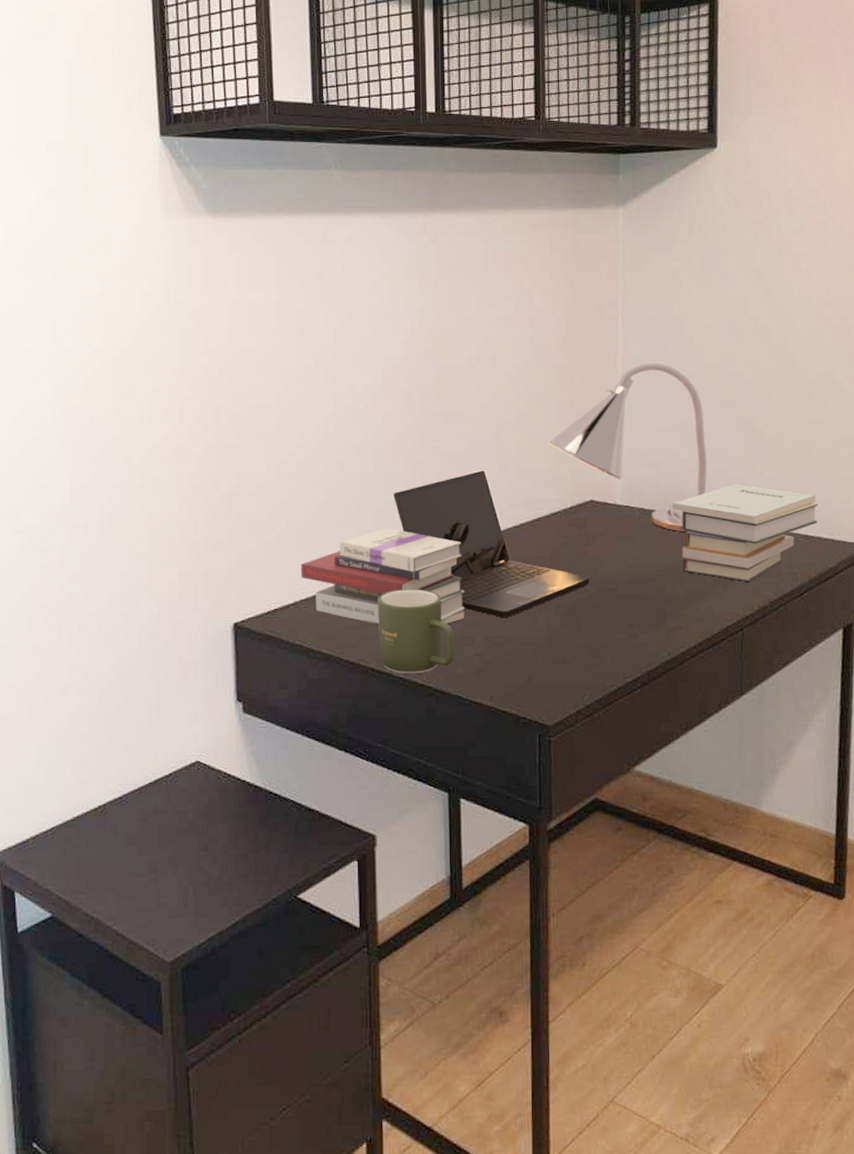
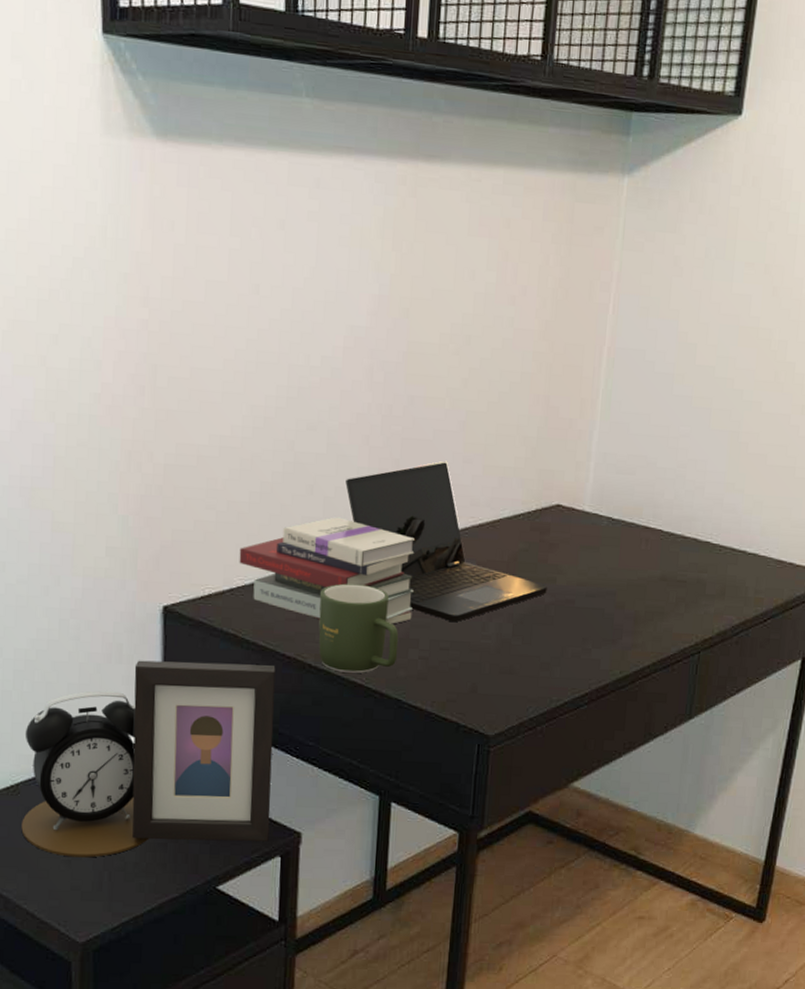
alarm clock: none [109,708,231,874] -> present [21,691,150,858]
picture frame: none [210,672,345,852] -> present [132,660,276,842]
table lamp: present [548,362,707,533] -> none [519,358,689,547]
books: present [672,484,818,583] -> none [642,499,795,605]

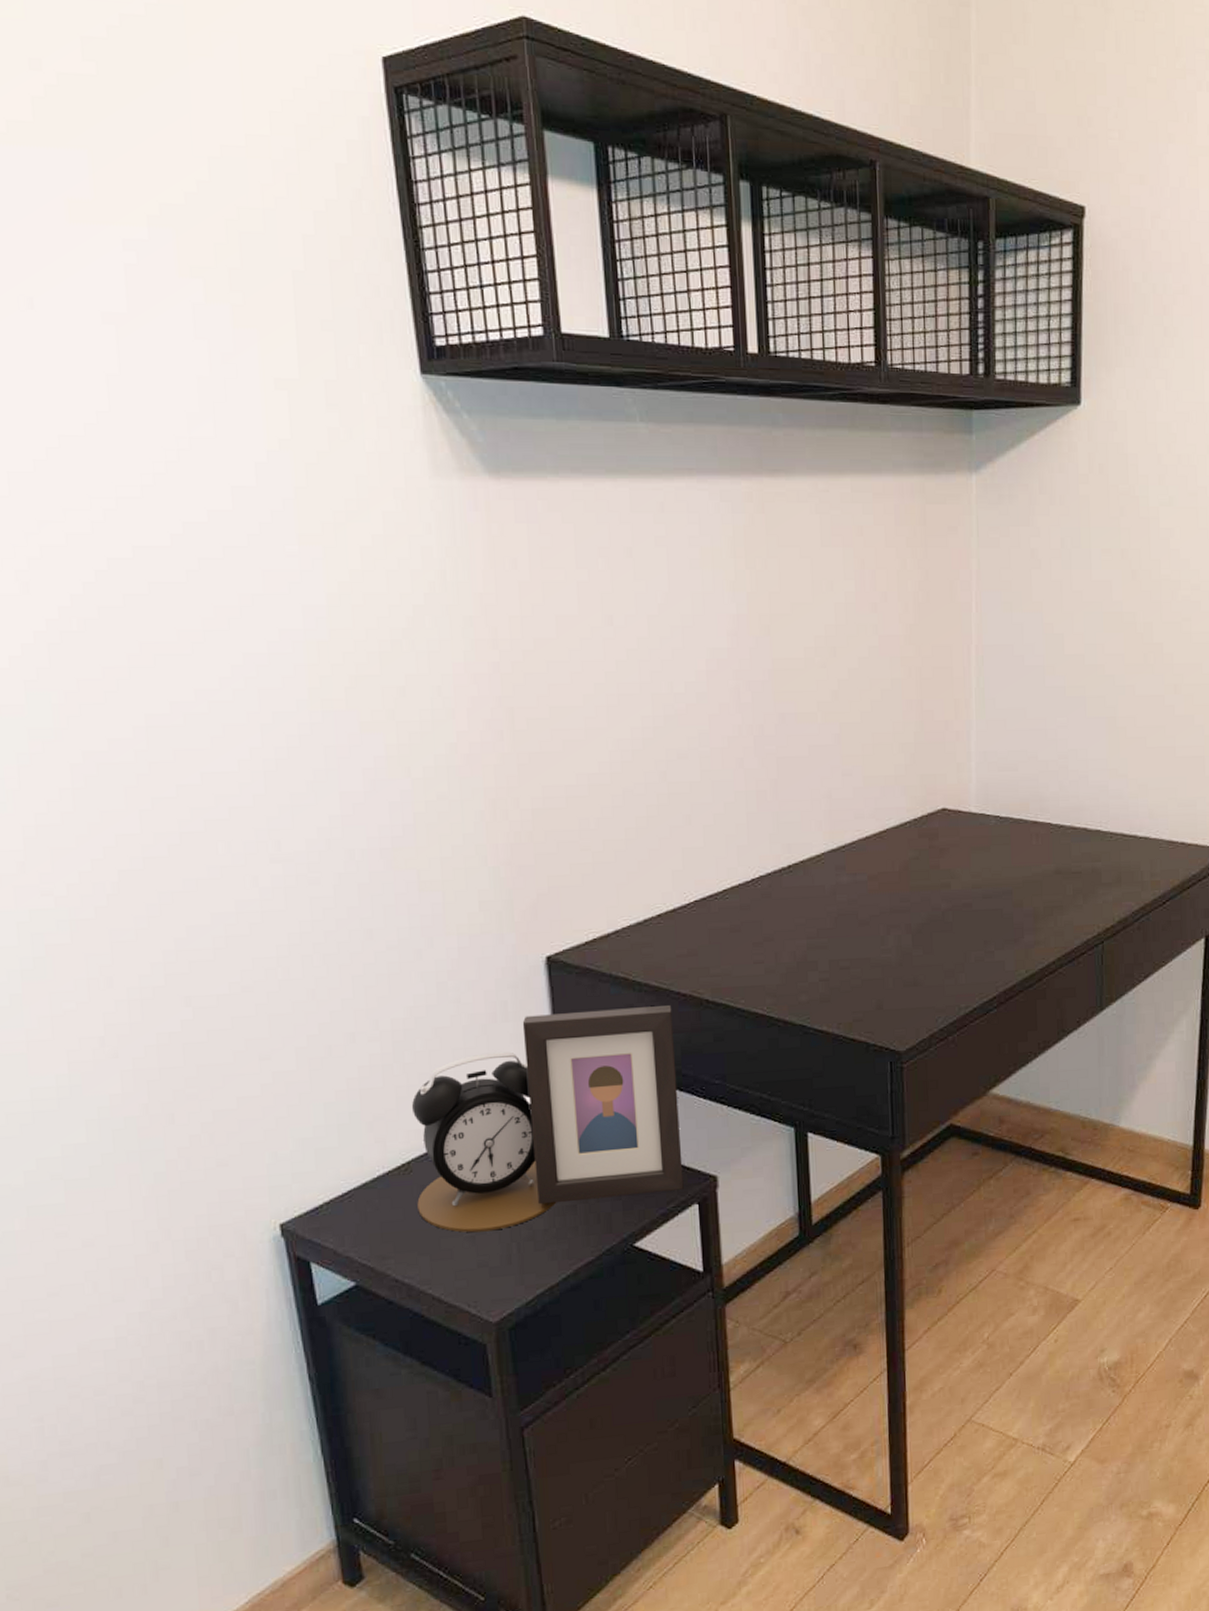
books: present [239,517,414,624] -> none [620,845,808,953]
mug: present [318,583,399,674] -> none [709,911,797,1005]
laptop: present [345,462,547,622] -> none [724,777,943,939]

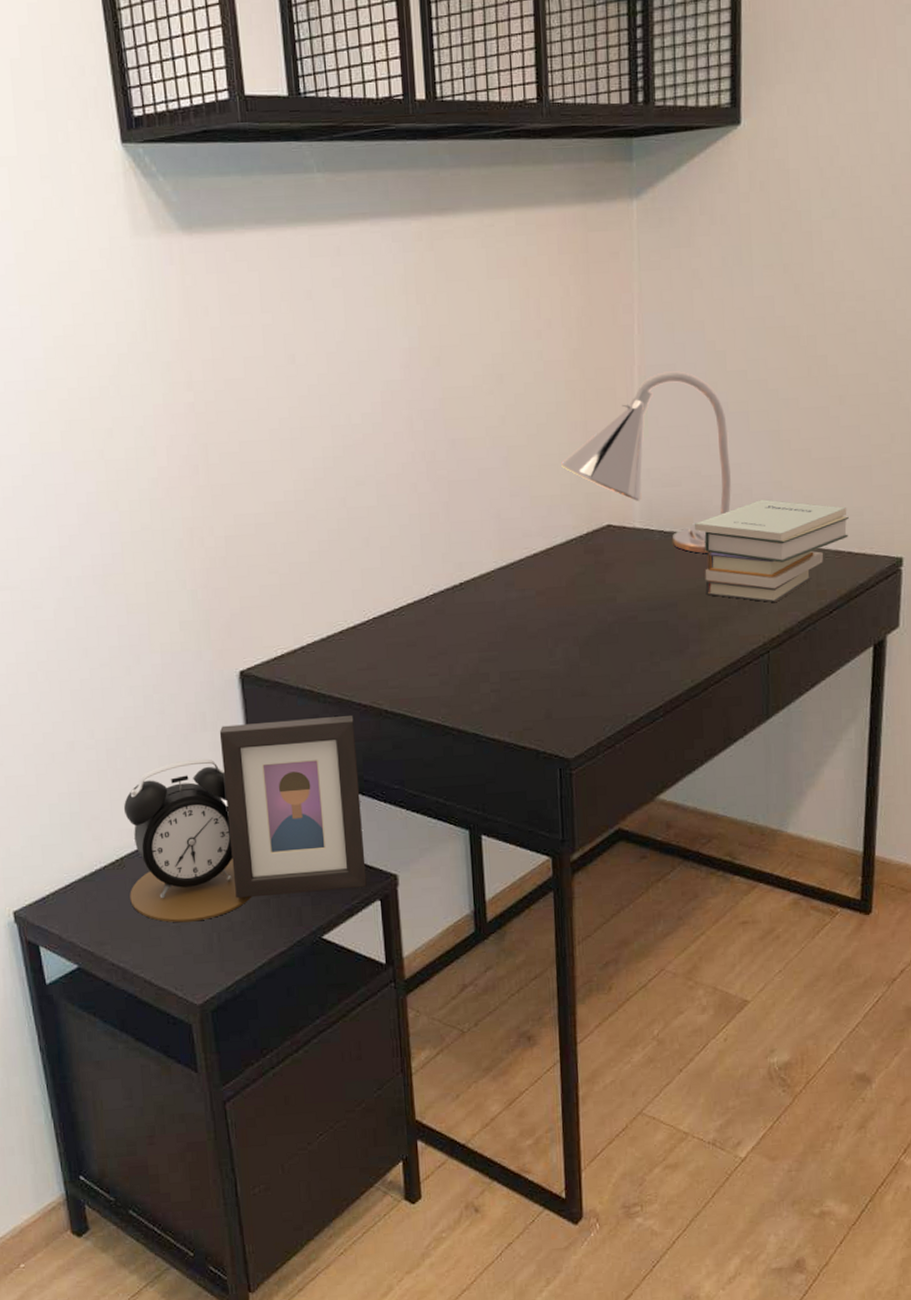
table lamp: none [896,654,1068,841] -> present [561,372,731,554]
books: none [1030,787,1182,893] -> present [694,499,849,603]

